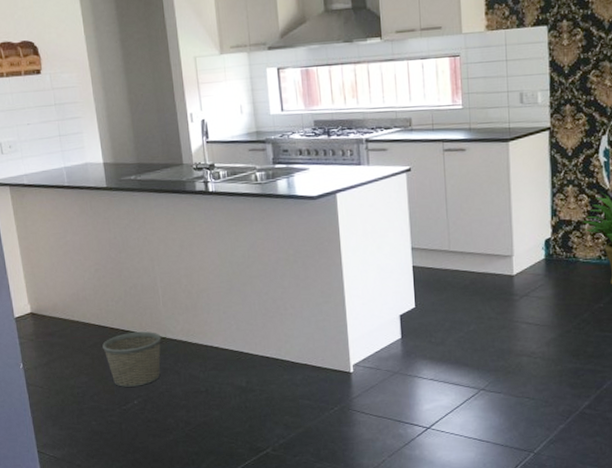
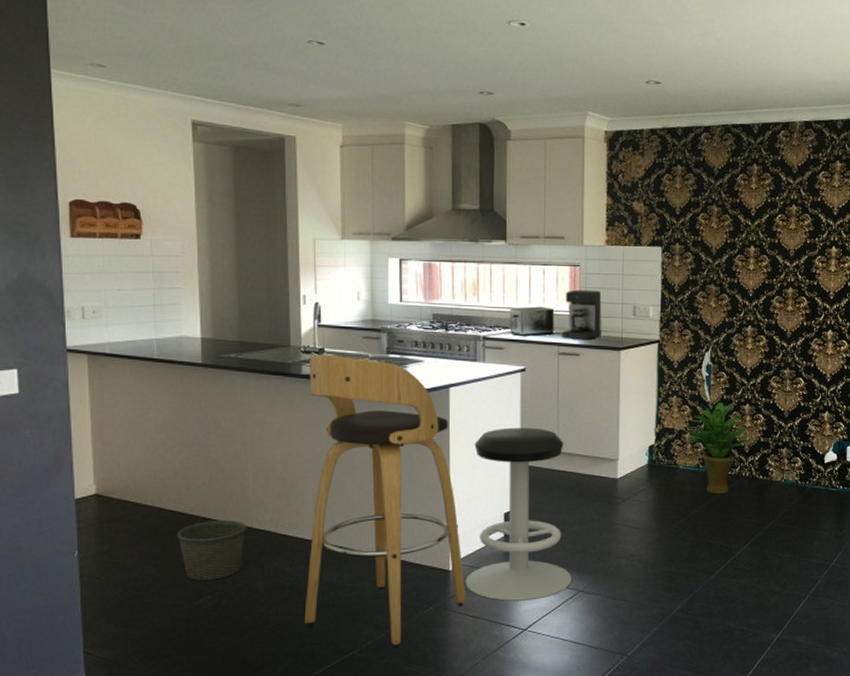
bar stool: none [201,169,369,447] -> present [304,355,466,648]
bar stool: none [365,228,473,401] -> present [465,427,573,601]
toaster: none [390,102,438,136] -> present [509,306,555,337]
coffee maker: none [446,79,487,134] -> present [562,289,602,340]

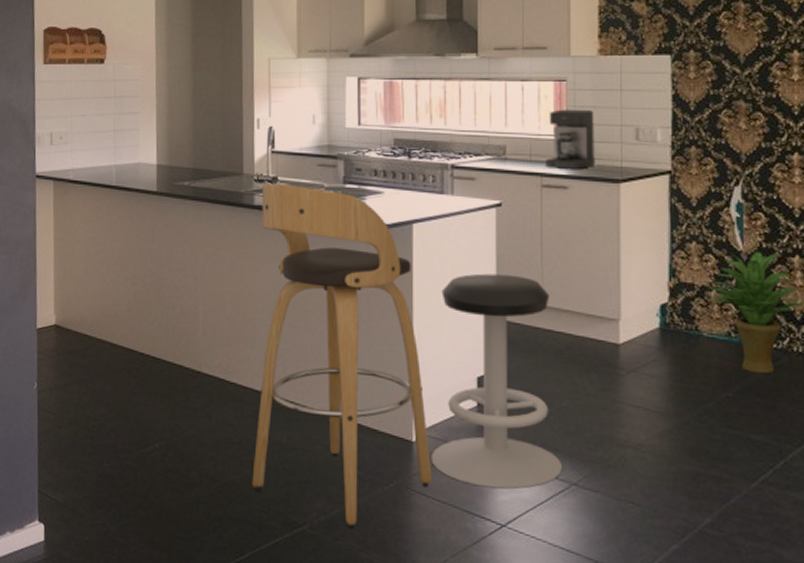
basket: present [177,519,247,580] -> none [128,360,196,427]
toaster: present [509,306,555,337] -> none [482,129,536,166]

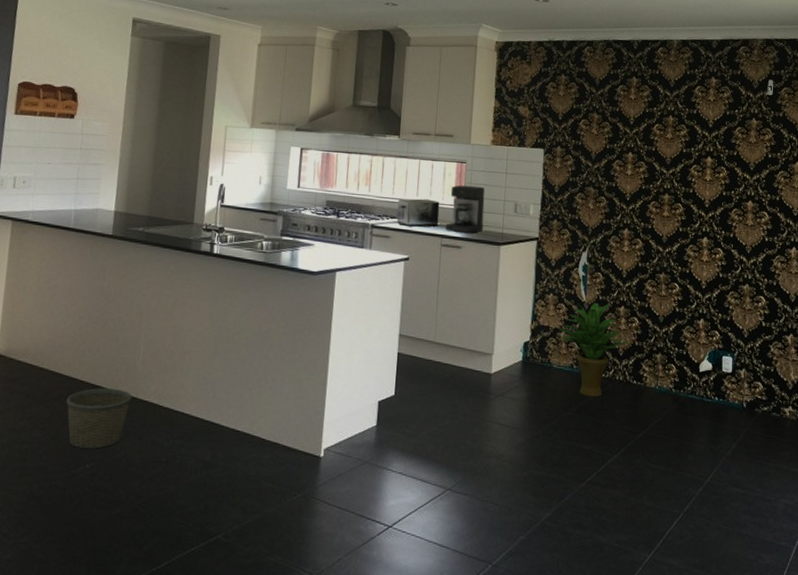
basket: none [128,360,196,427] -> present [66,387,133,449]
bar stool: present [252,184,432,529] -> none [174,233,335,536]
bar stool: present [431,273,563,490] -> none [334,314,441,495]
toaster: none [482,129,536,166] -> present [396,198,440,228]

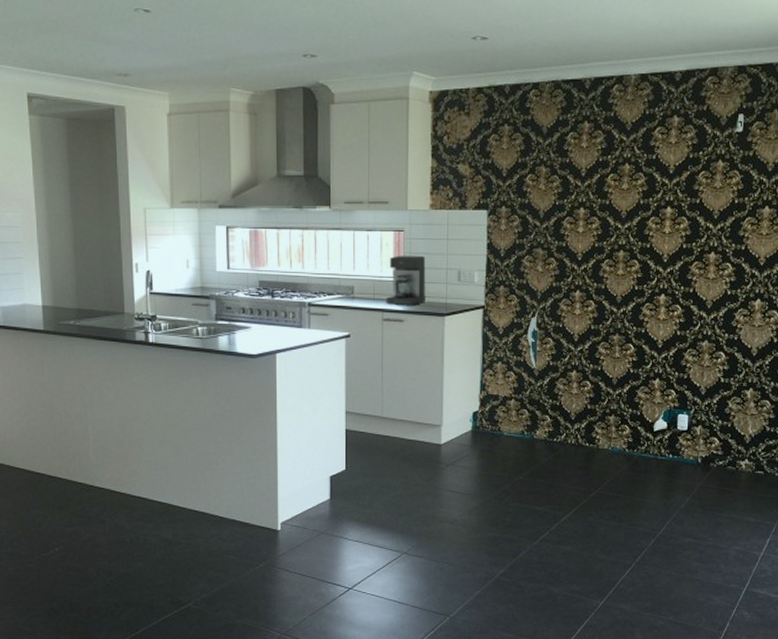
basket: present [66,387,133,449] -> none [26,478,89,534]
toaster: present [396,198,440,228] -> none [334,272,379,303]
potted plant: present [559,302,628,398] -> none [509,368,580,461]

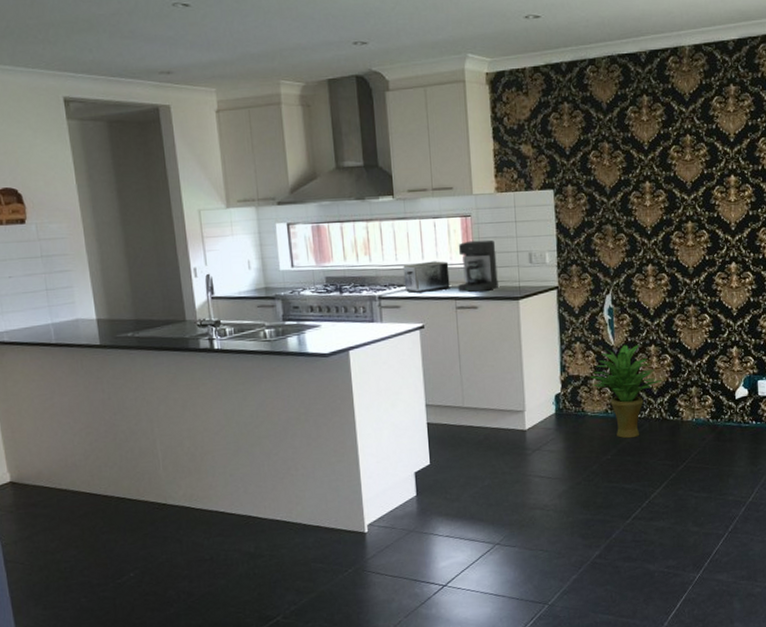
toaster: none [334,272,379,303] -> present [403,261,450,294]
potted plant: none [509,368,580,461] -> present [590,345,661,439]

